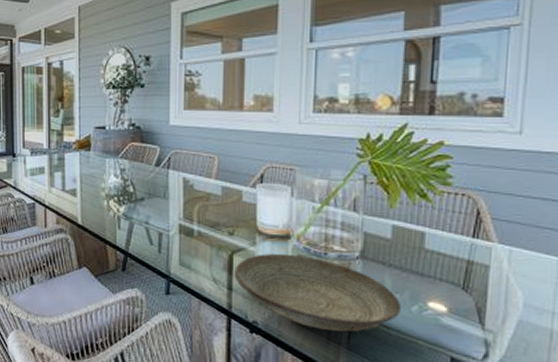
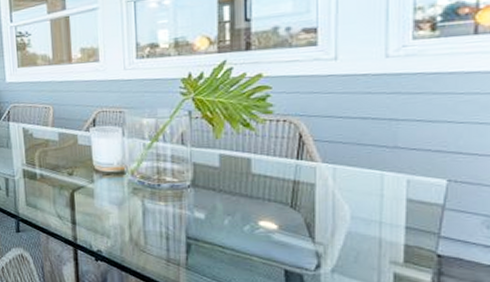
decorative bowl: present [235,253,402,332] -> none [76,188,235,254]

